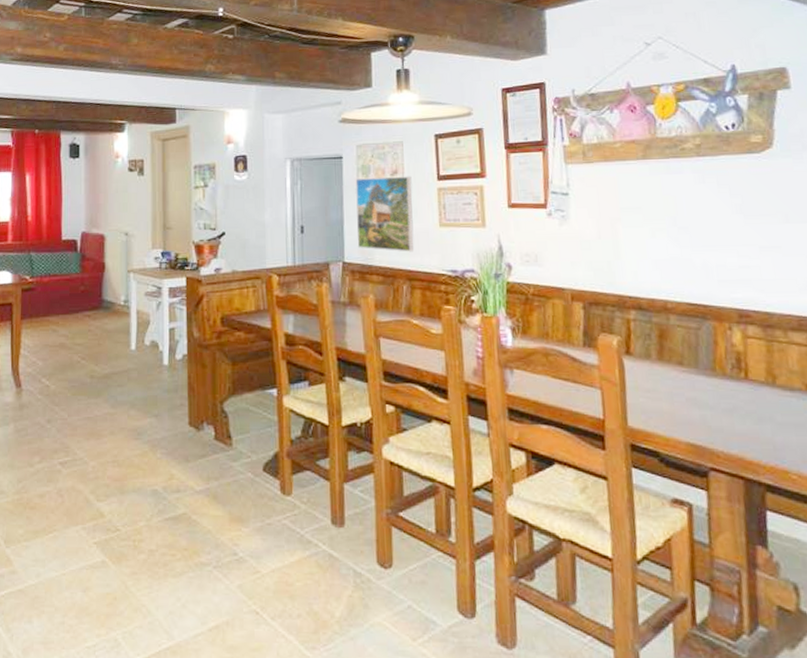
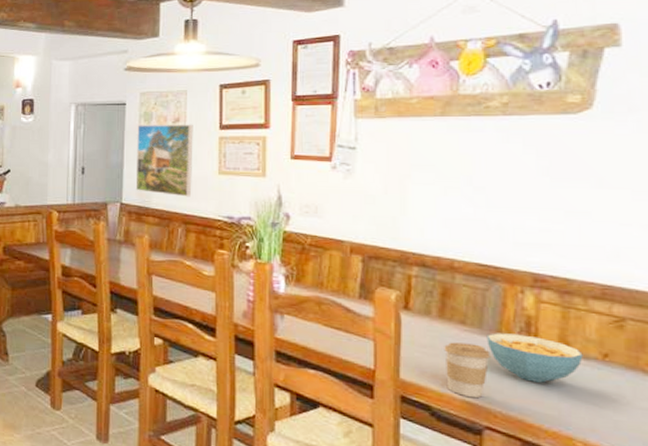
coffee cup: none [665,384,708,438] -> present [444,342,490,398]
cereal bowl: none [703,371,789,418] -> present [486,333,583,383]

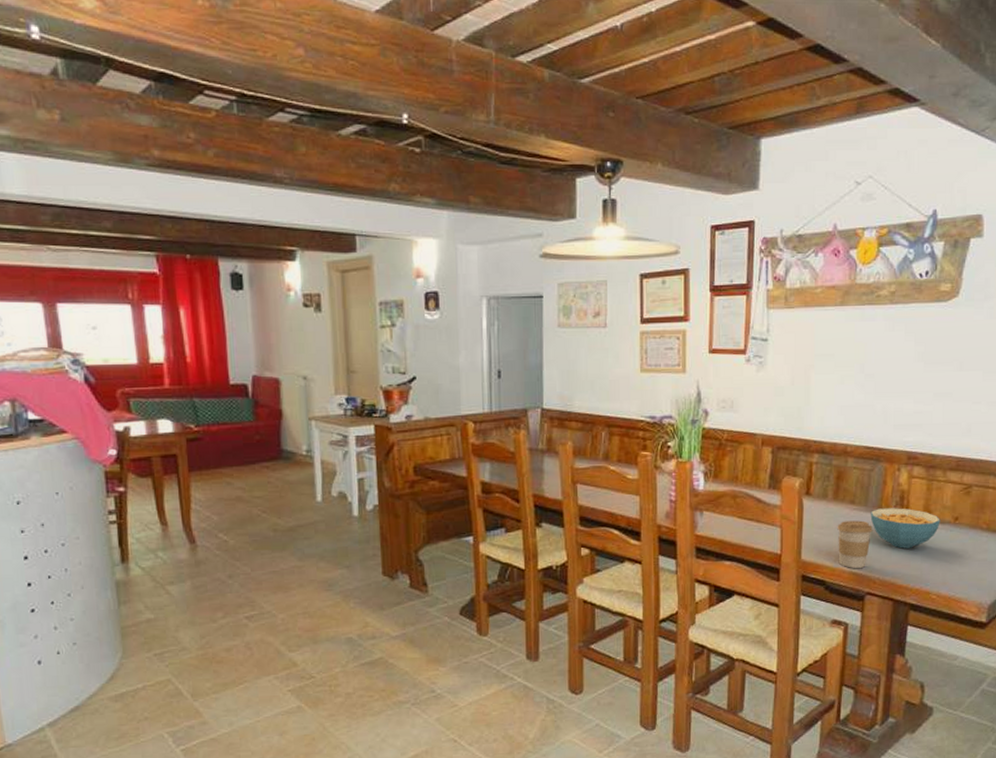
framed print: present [135,124,193,197] -> none [556,318,615,398]

